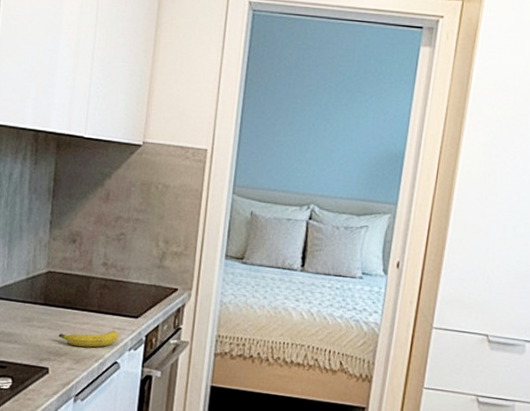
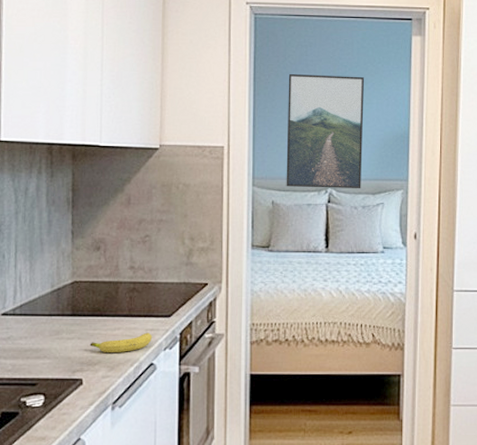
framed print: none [267,77,363,209] -> present [286,73,365,189]

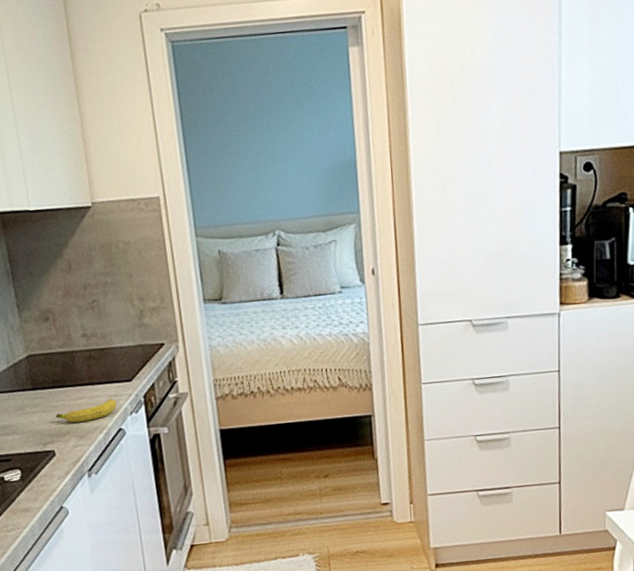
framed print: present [286,73,365,189] -> none [217,101,311,234]

